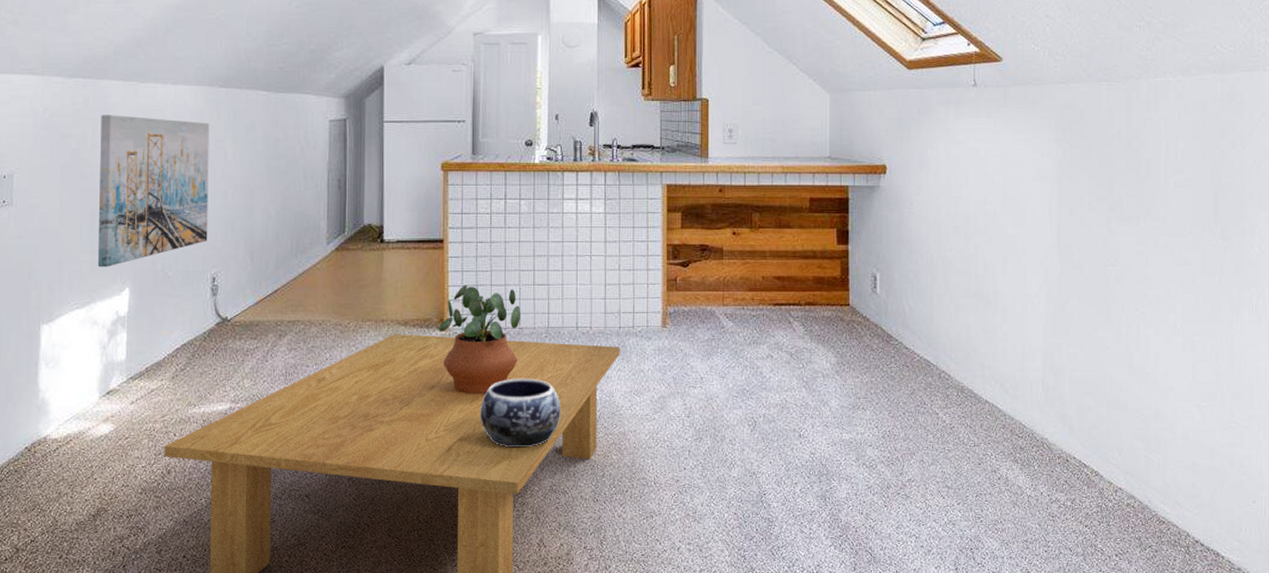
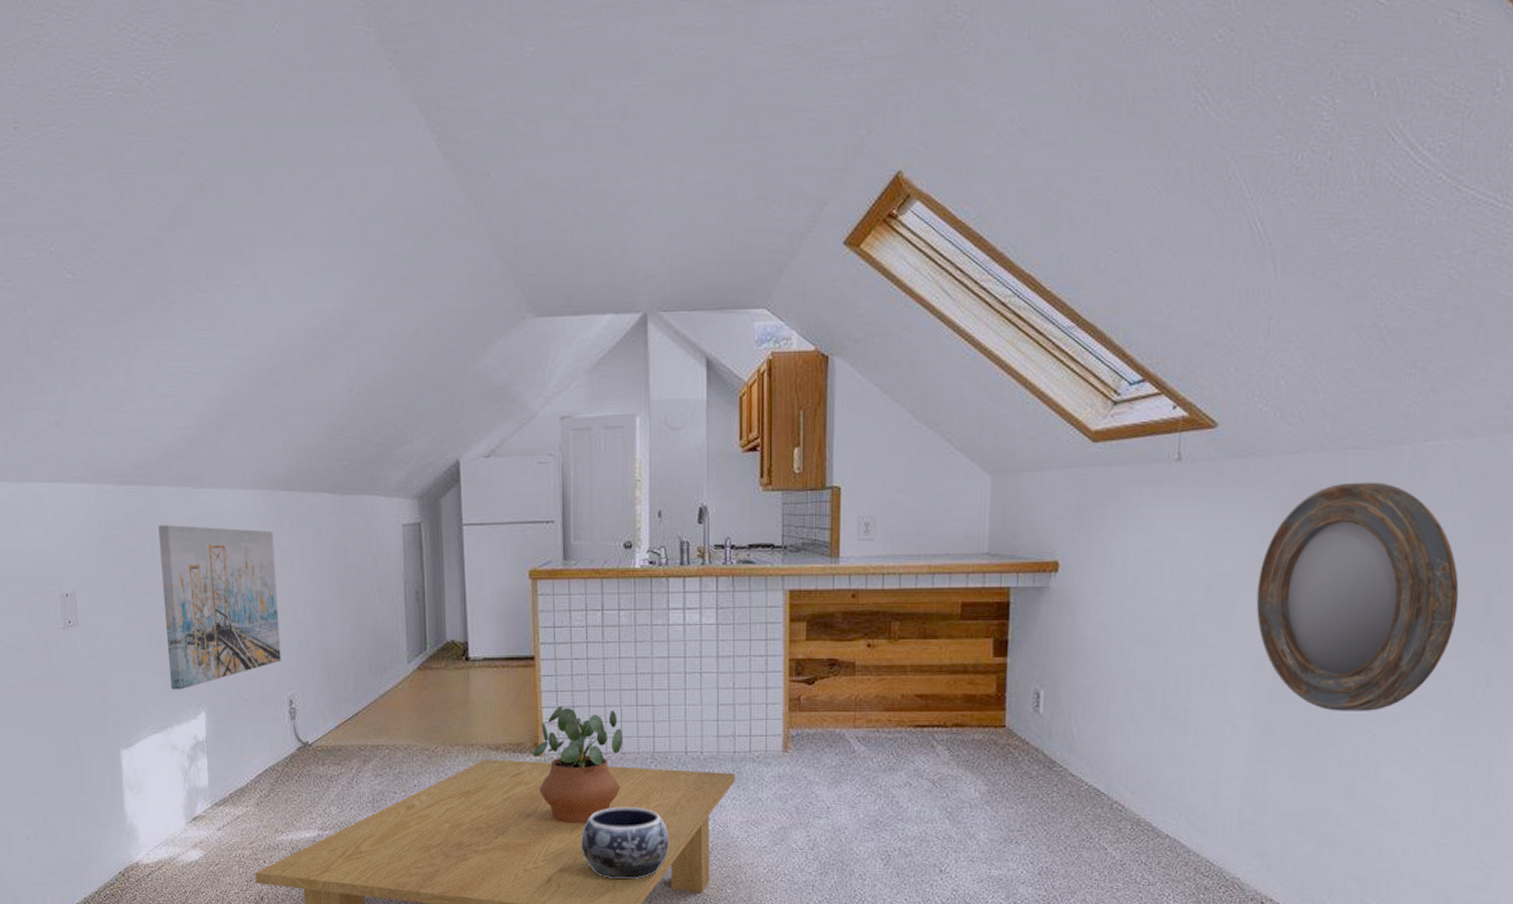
home mirror: none [1042,107,1194,293] -> present [1256,482,1459,711]

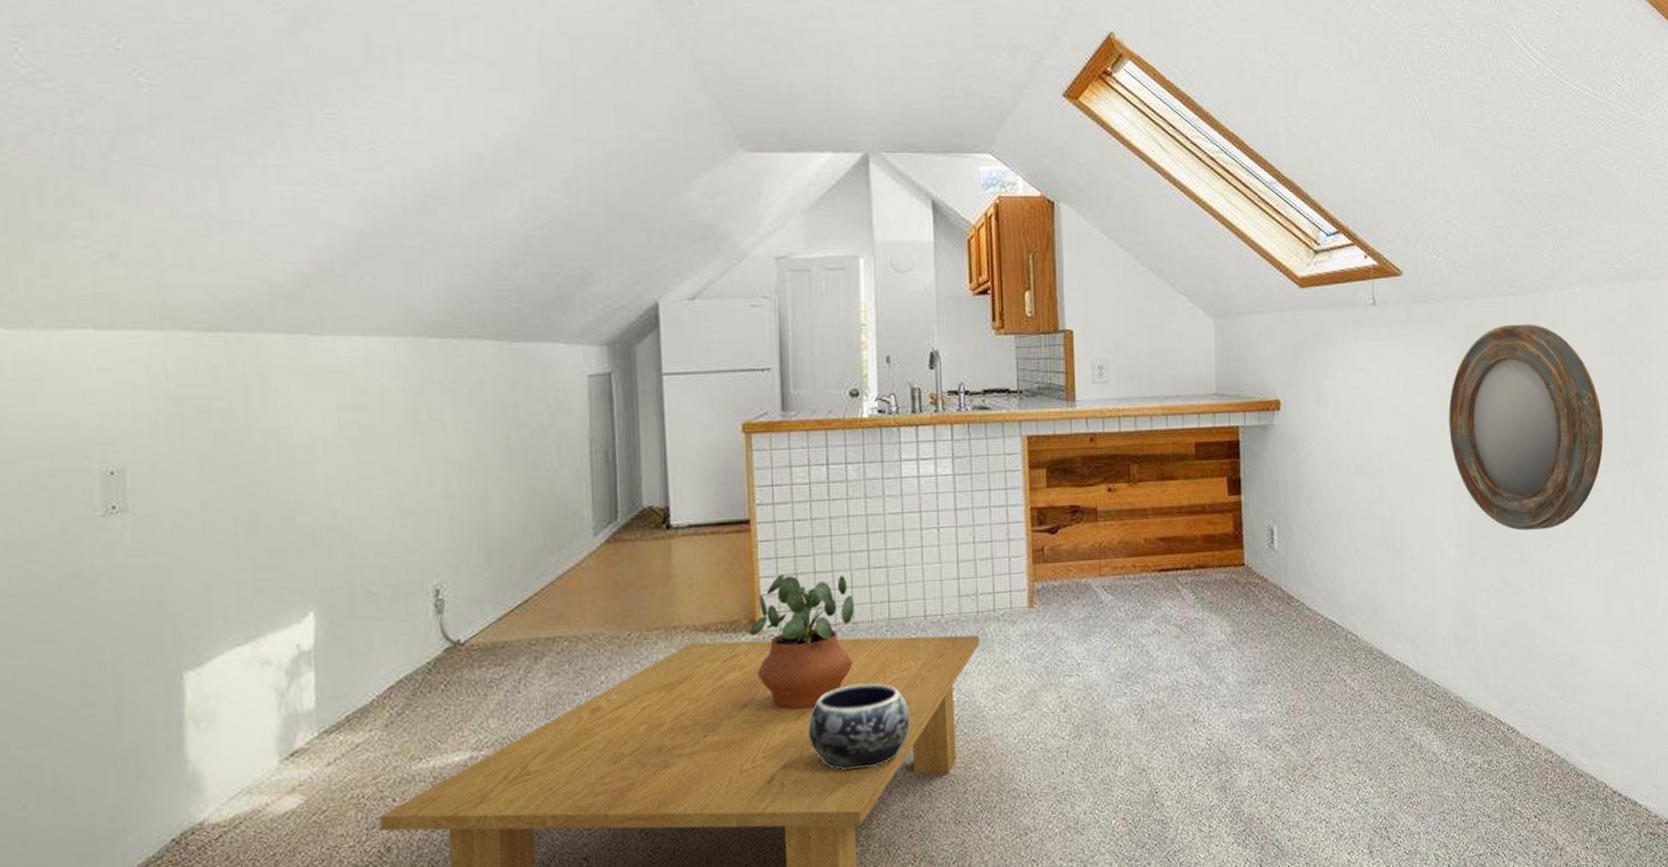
wall art: present [158,525,281,690] -> none [256,380,425,588]

